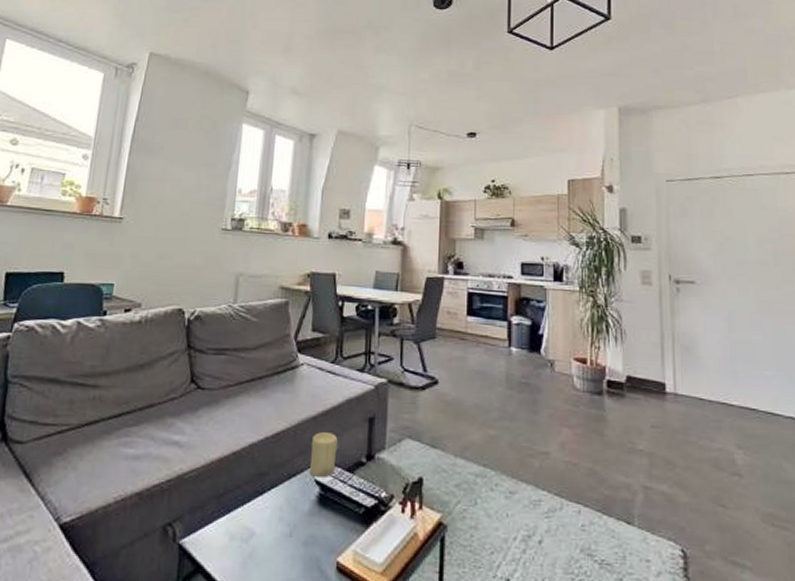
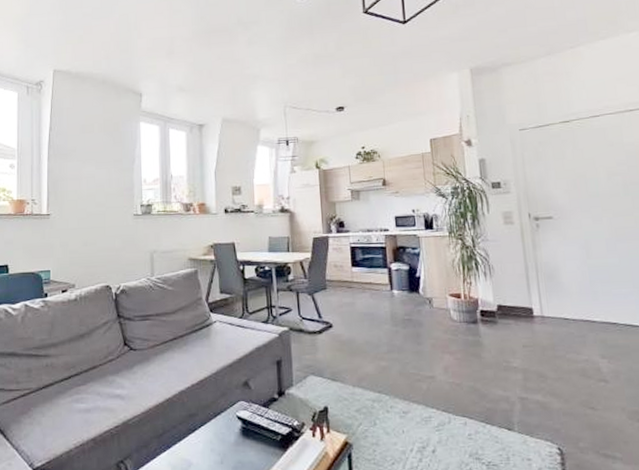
candle: present [309,432,338,479] -> none [230,376,253,415]

